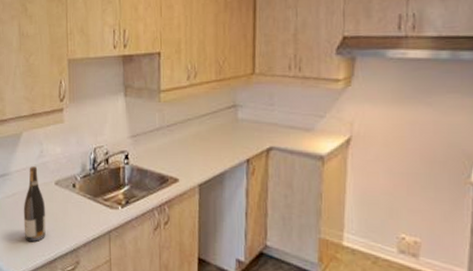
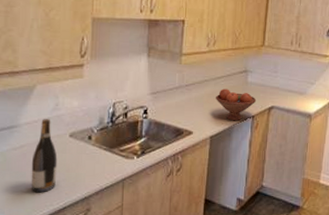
fruit bowl: none [202,128,251,166] -> present [216,88,257,121]

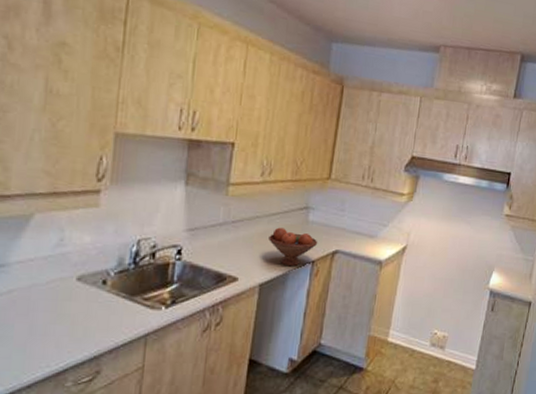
wine bottle: present [31,119,58,193] -> none [21,257,59,351]

